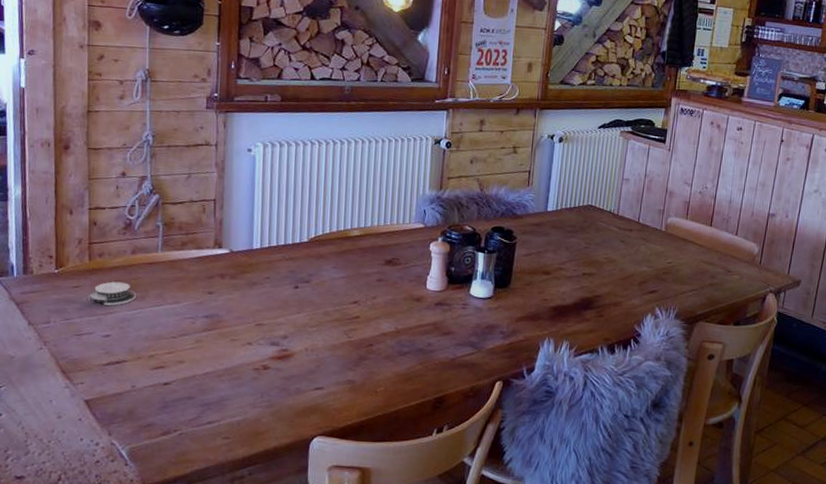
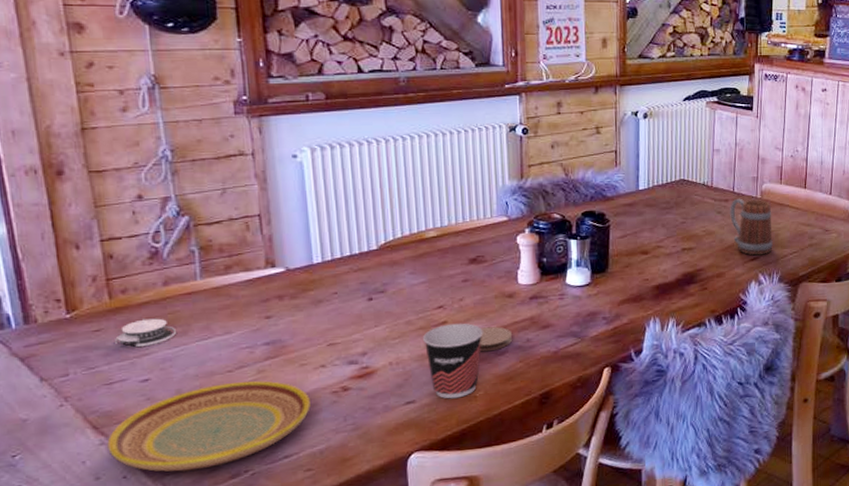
plate: none [70,347,235,423] -> present [107,380,311,473]
cup: none [337,319,390,391] -> present [423,323,483,399]
coaster: none [384,326,416,351] -> present [479,326,513,352]
beer mug: none [632,229,675,289] -> present [729,198,774,256]

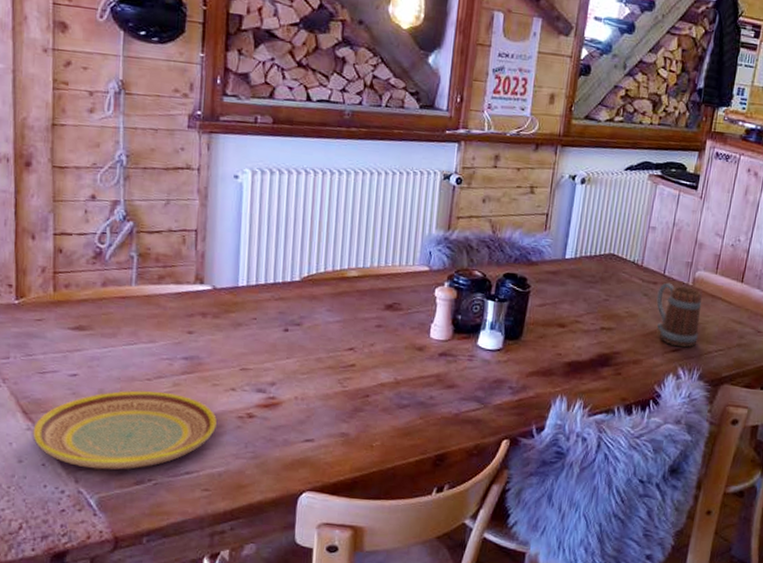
architectural model: present [115,318,176,348] -> none [53,315,107,342]
cup: present [423,323,483,399] -> none [330,367,389,445]
coaster: present [479,326,513,352] -> none [382,377,417,403]

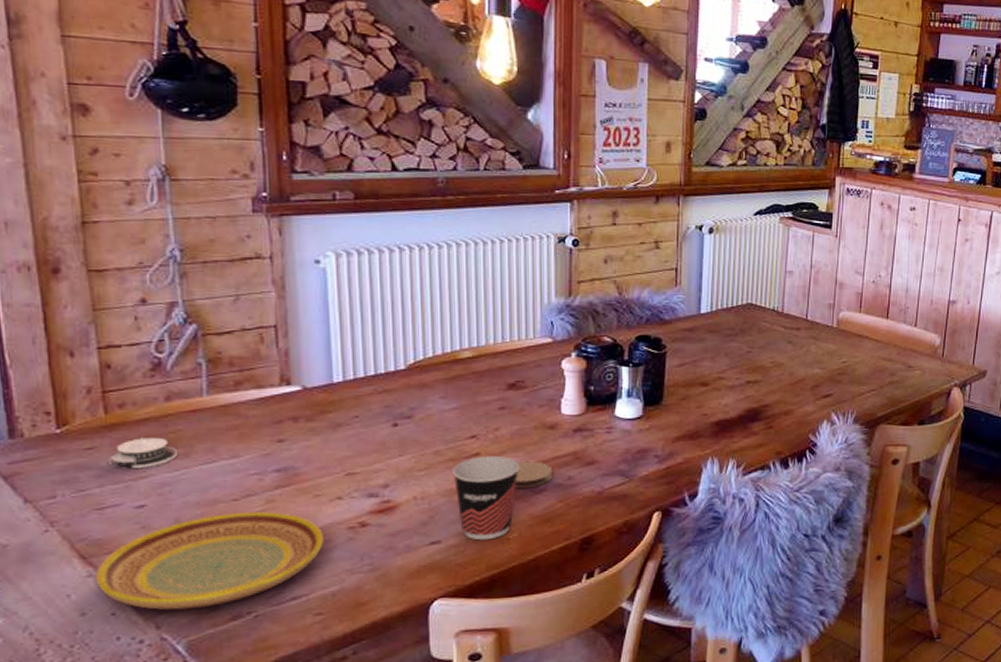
architectural model: none [53,315,107,342] -> present [109,437,177,470]
cup: none [330,367,389,445] -> present [453,455,520,541]
coaster: none [382,377,417,403] -> present [514,461,553,489]
beer mug: present [656,282,703,348] -> none [800,327,850,392]

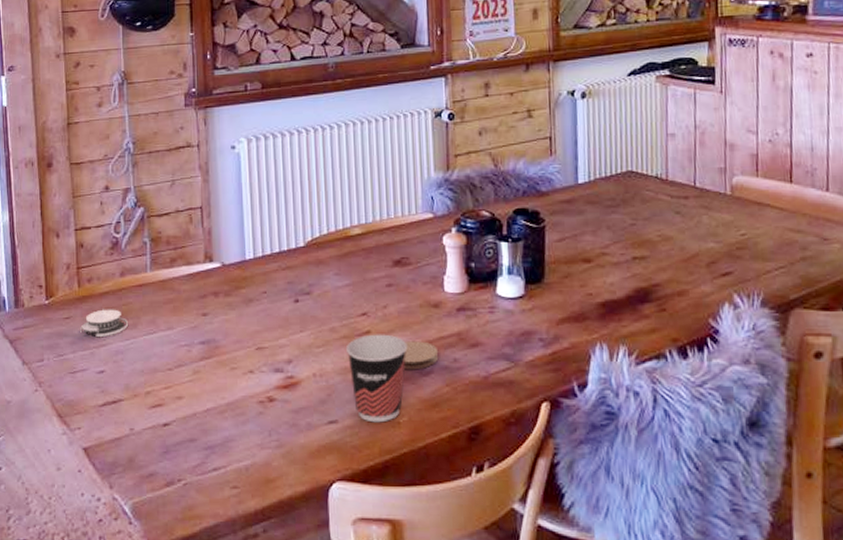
plate: present [95,511,324,611] -> none [68,381,239,472]

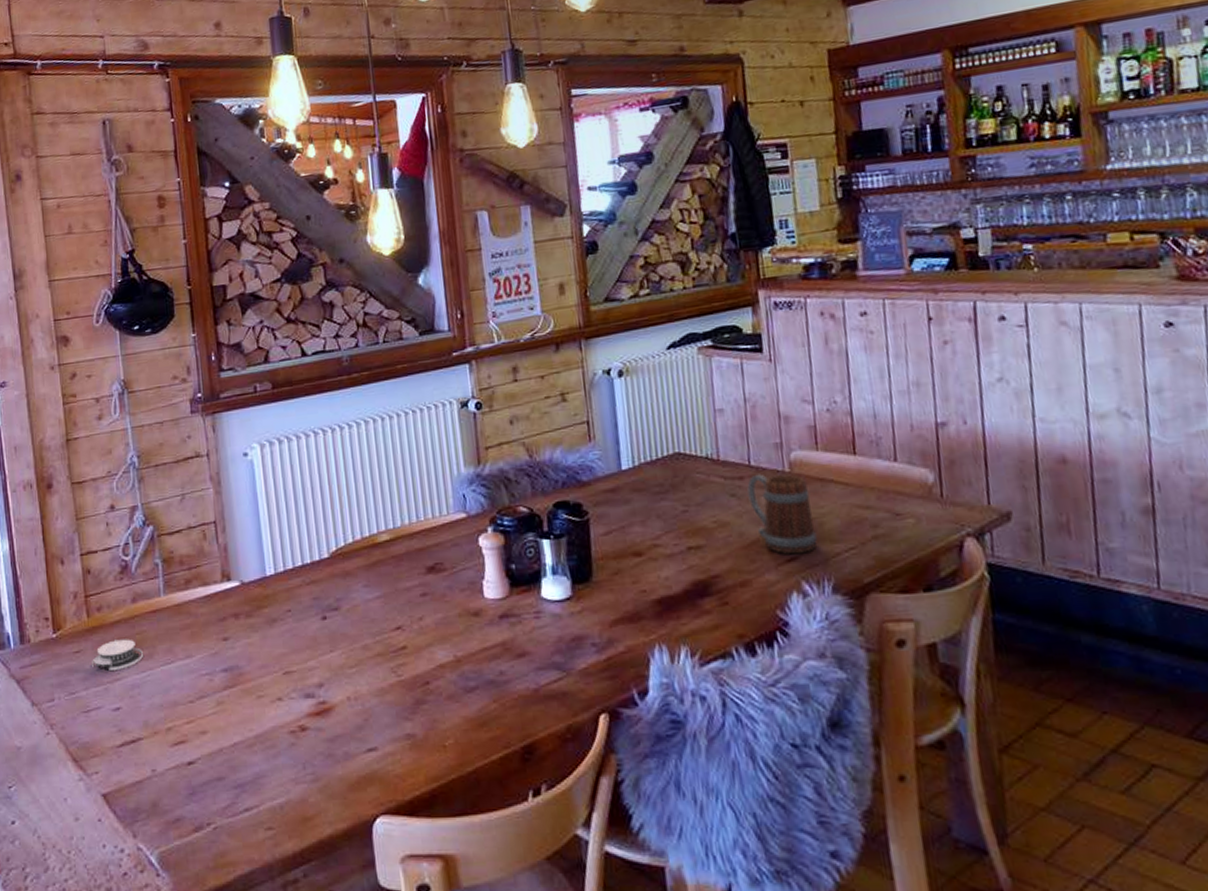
cup: present [347,334,408,423] -> none [382,648,448,748]
coaster: present [403,341,439,370] -> none [444,654,483,687]
beer mug: none [690,195,752,270] -> present [746,474,819,555]

